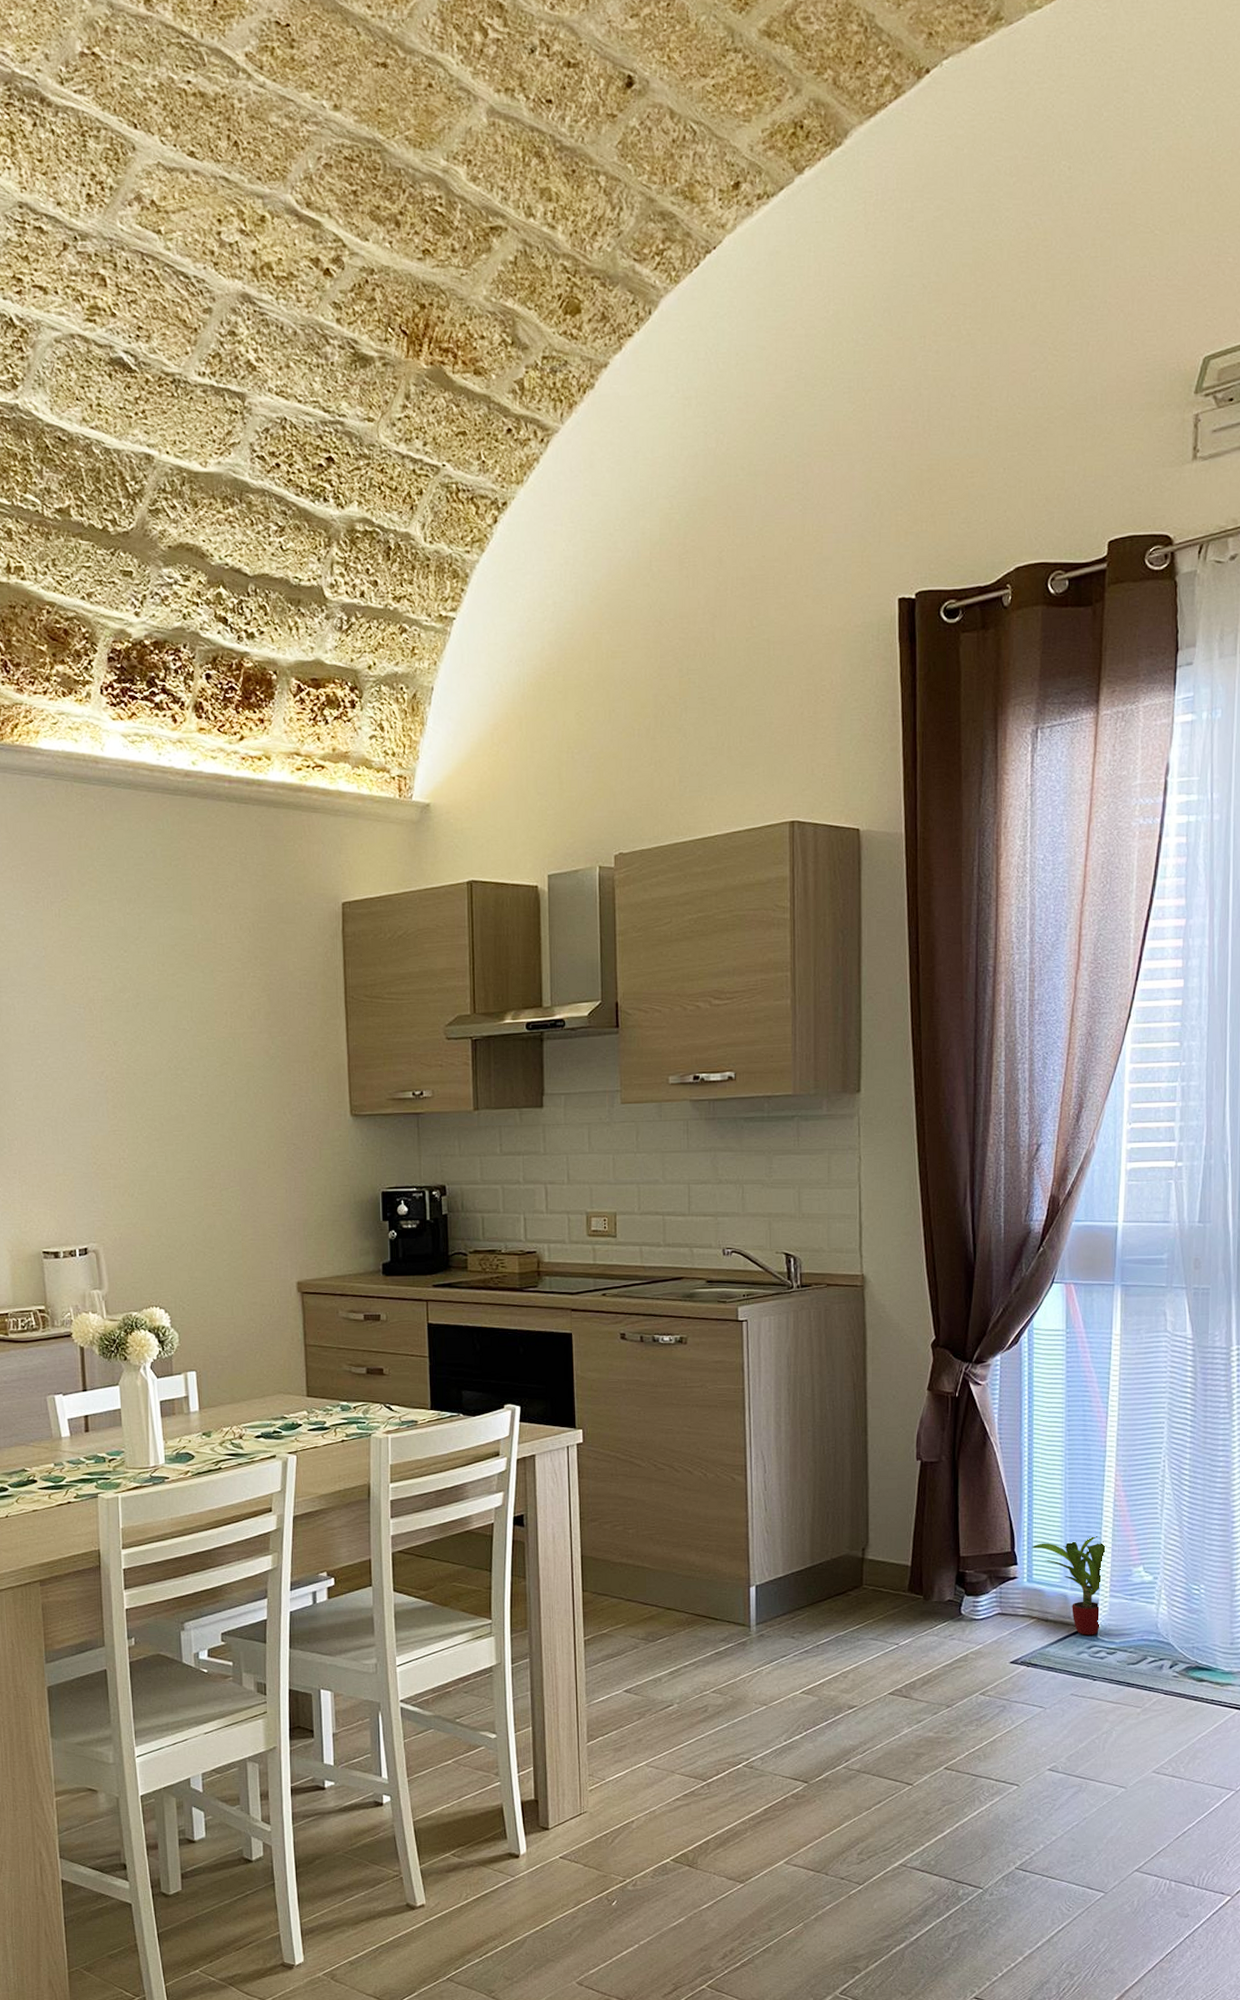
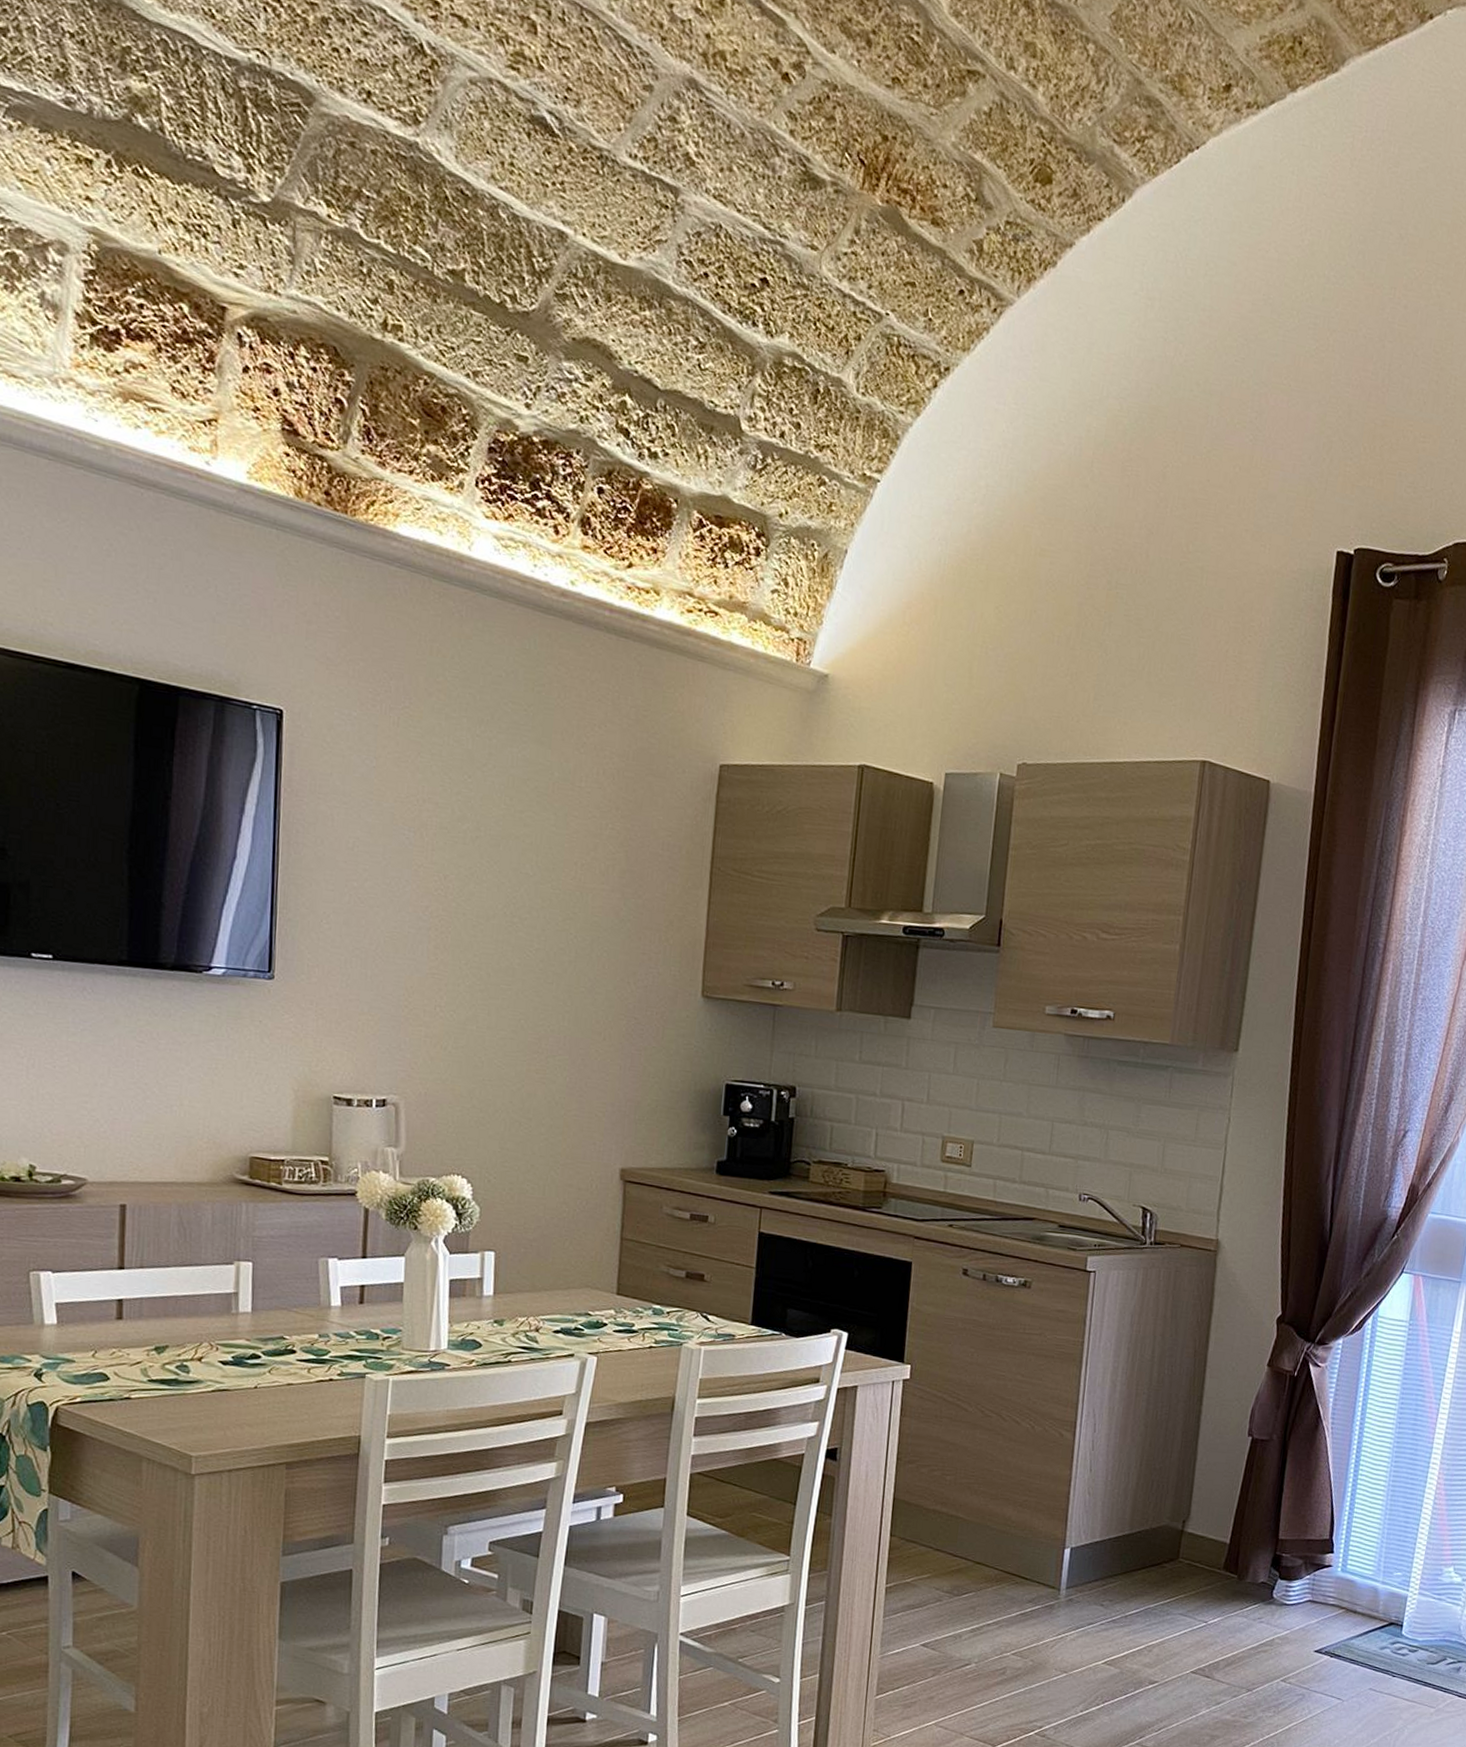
potted plant: present [1031,1536,1105,1635] -> none [1349,1532,1420,1631]

